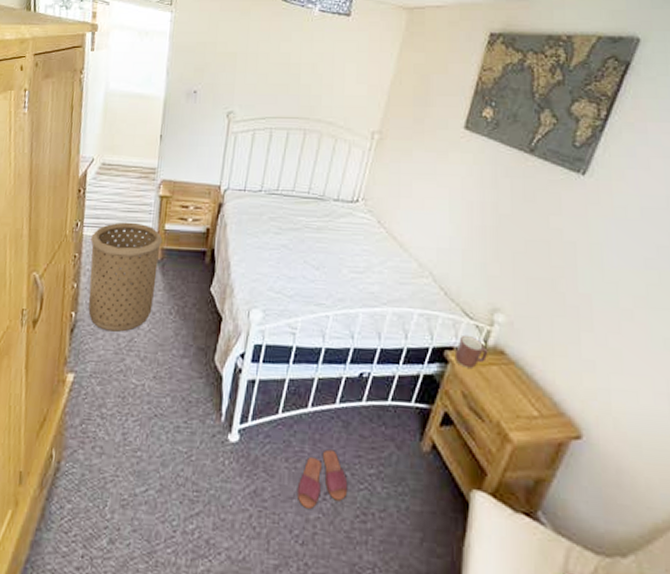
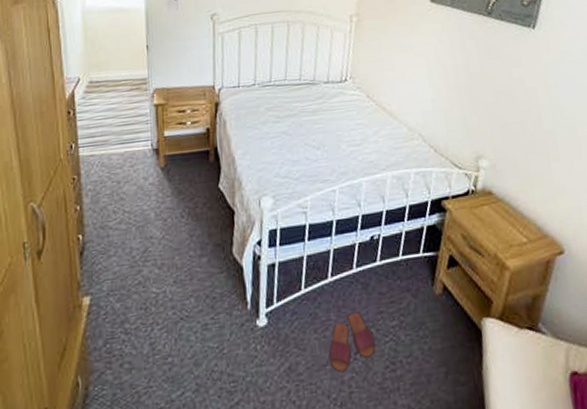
laundry basket: present [88,222,163,332] -> none [87,134,164,247]
mug: present [454,334,488,370] -> none [450,183,479,214]

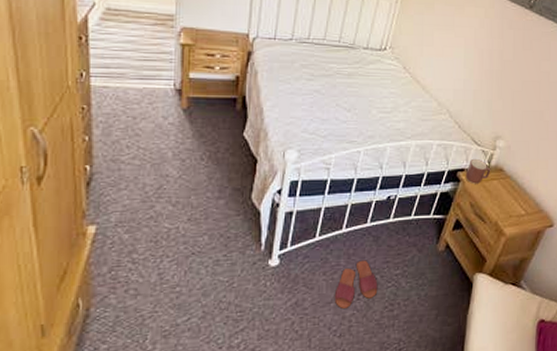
mug: none [450,183,479,214] -> present [465,158,491,185]

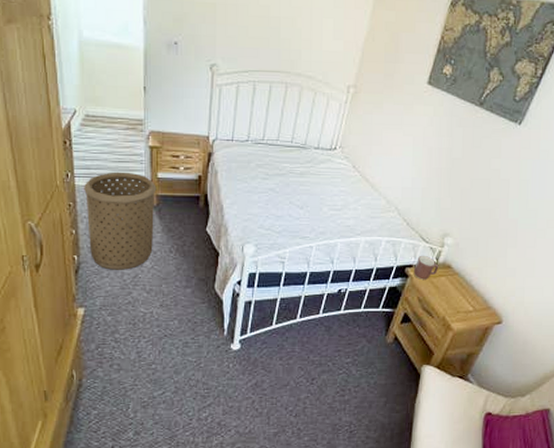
laundry basket: none [100,71,188,181] -> present [83,171,157,270]
slippers: present [334,260,378,309] -> none [290,348,330,391]

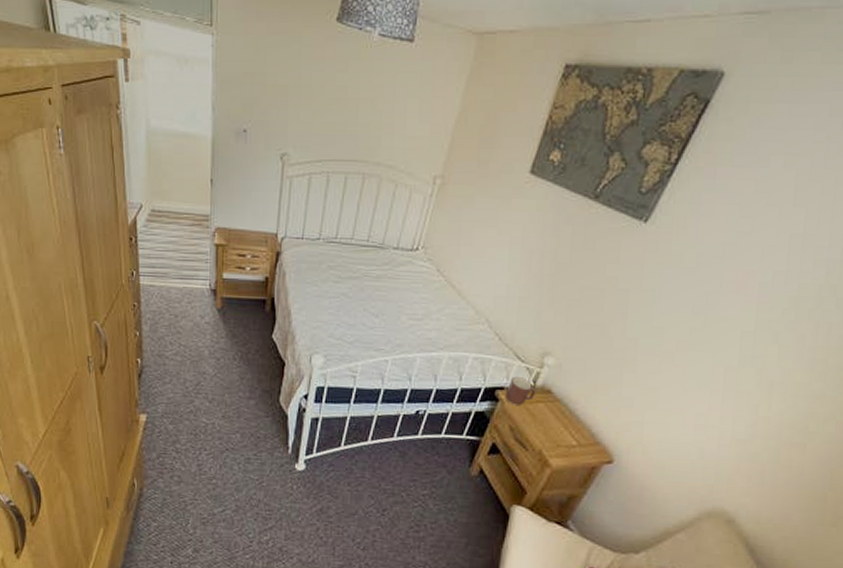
laundry basket: present [83,171,157,270] -> none [147,271,222,377]

